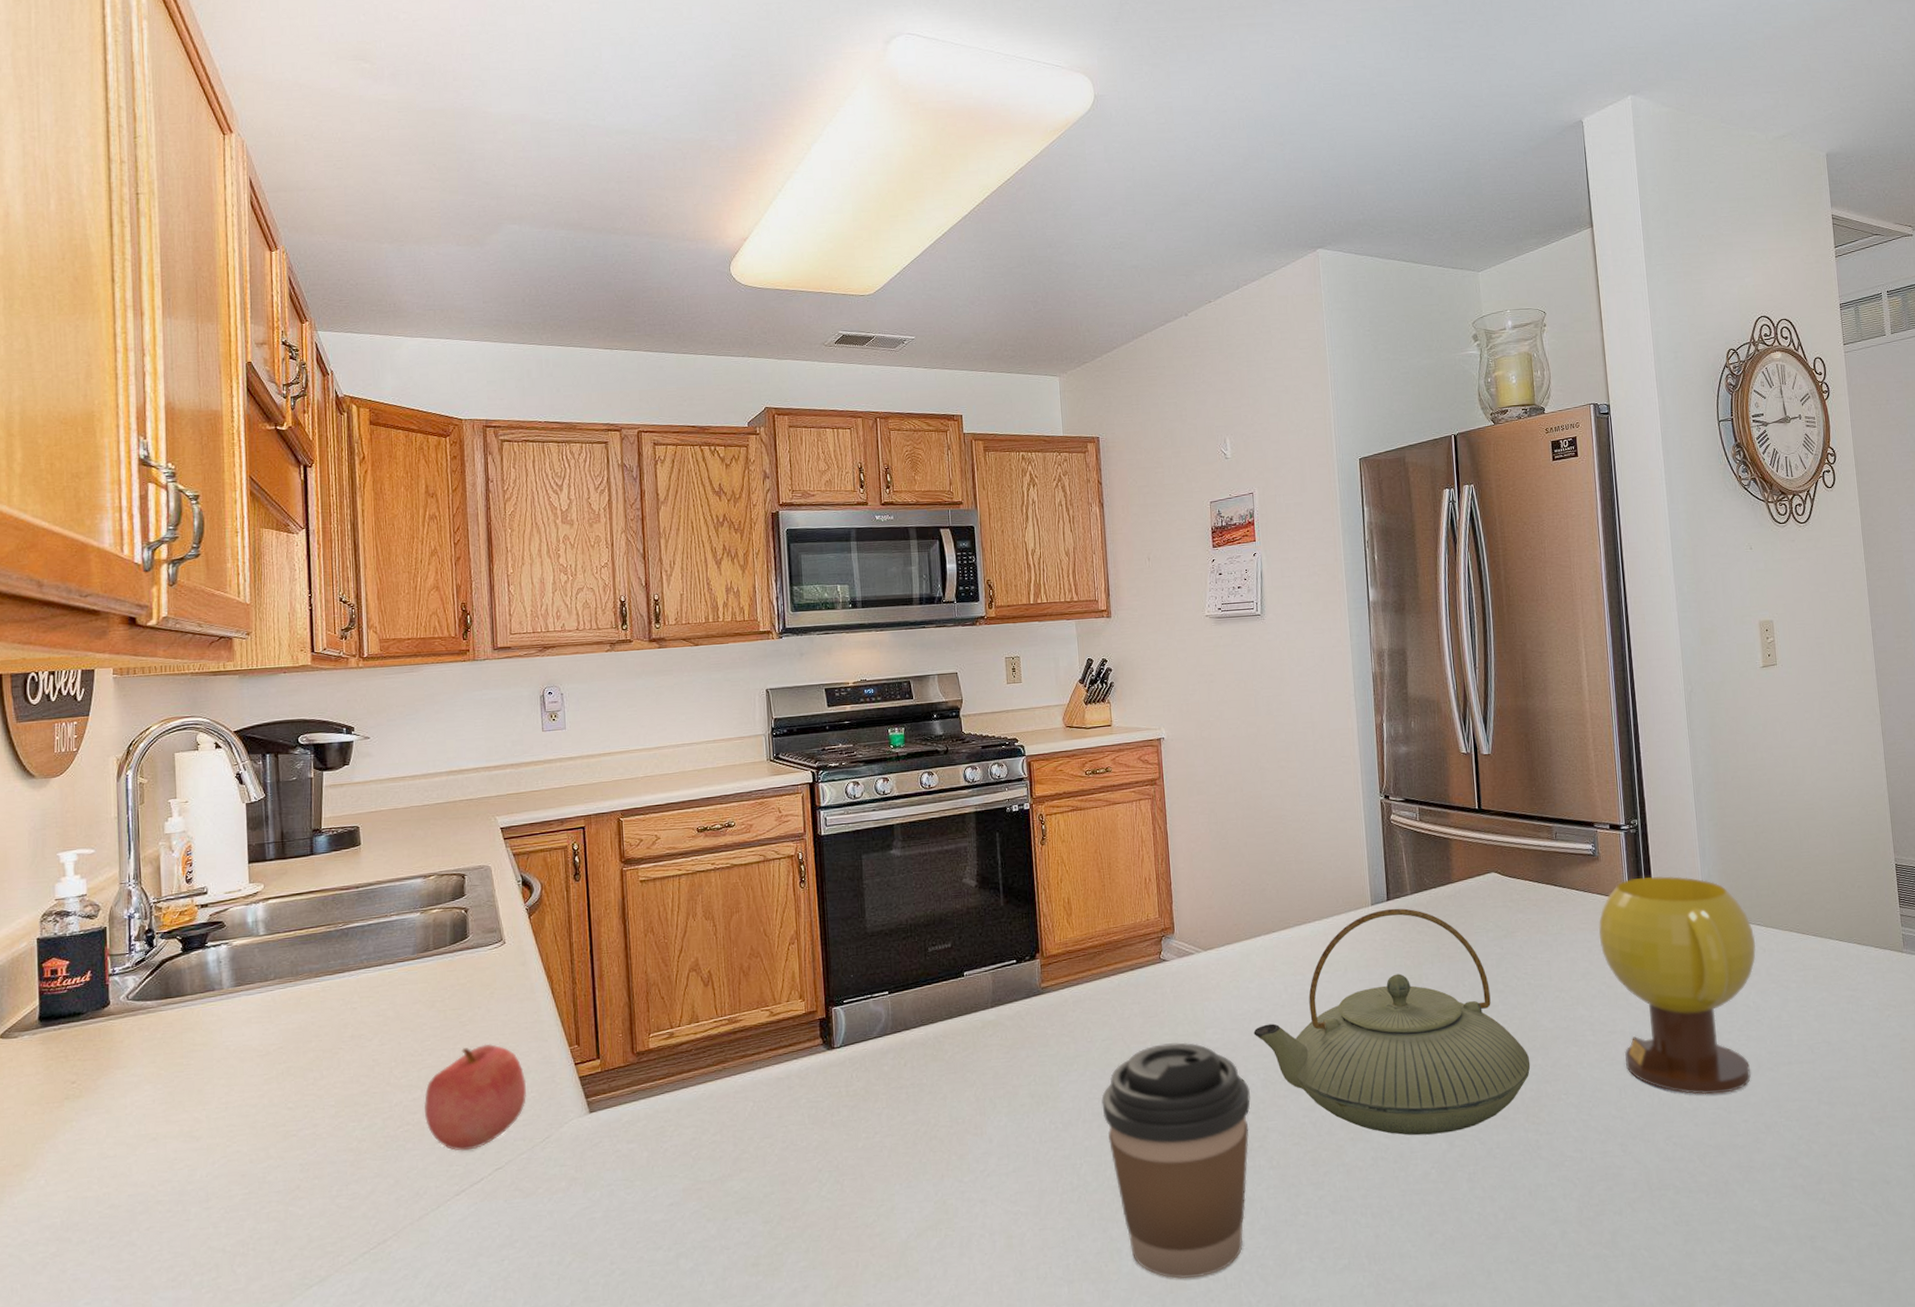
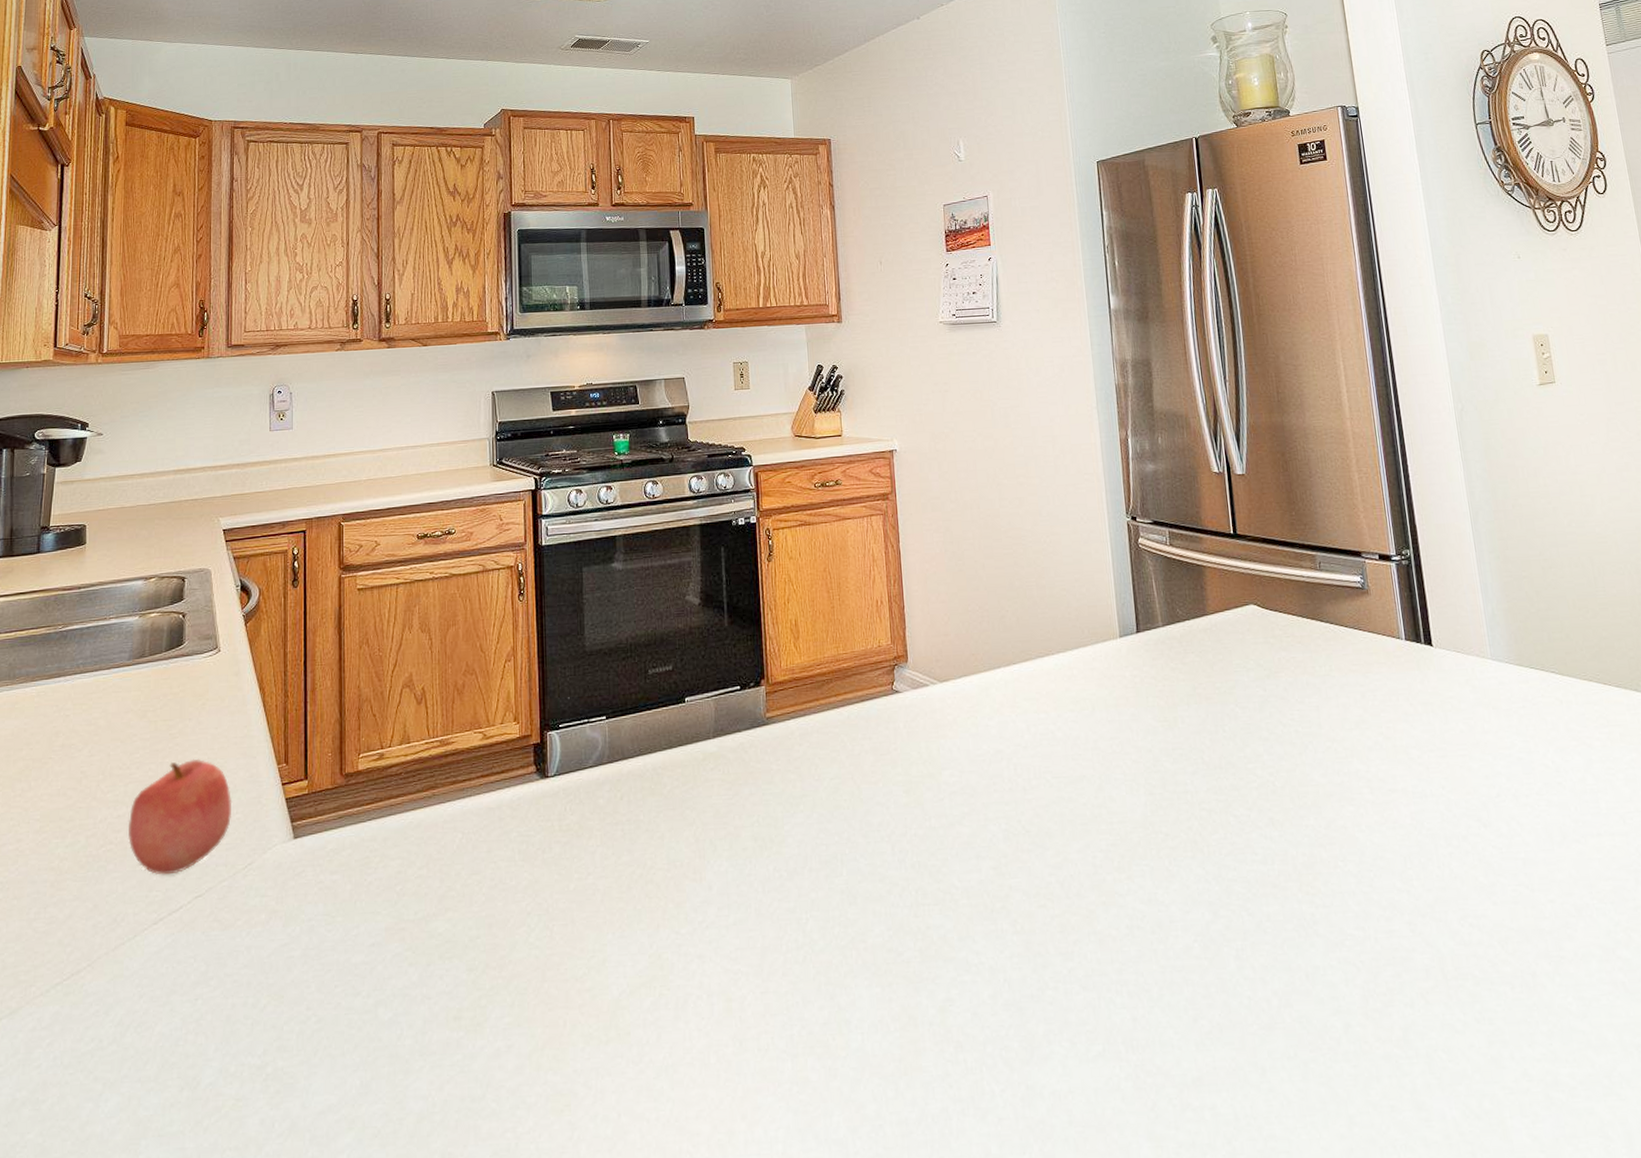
coffee cup: present [1101,1042,1251,1279] -> none [829,784,991,1059]
teapot: present [1253,908,1531,1136] -> none [993,641,1302,902]
mug: present [1598,876,1756,1095] -> none [1371,614,1555,868]

